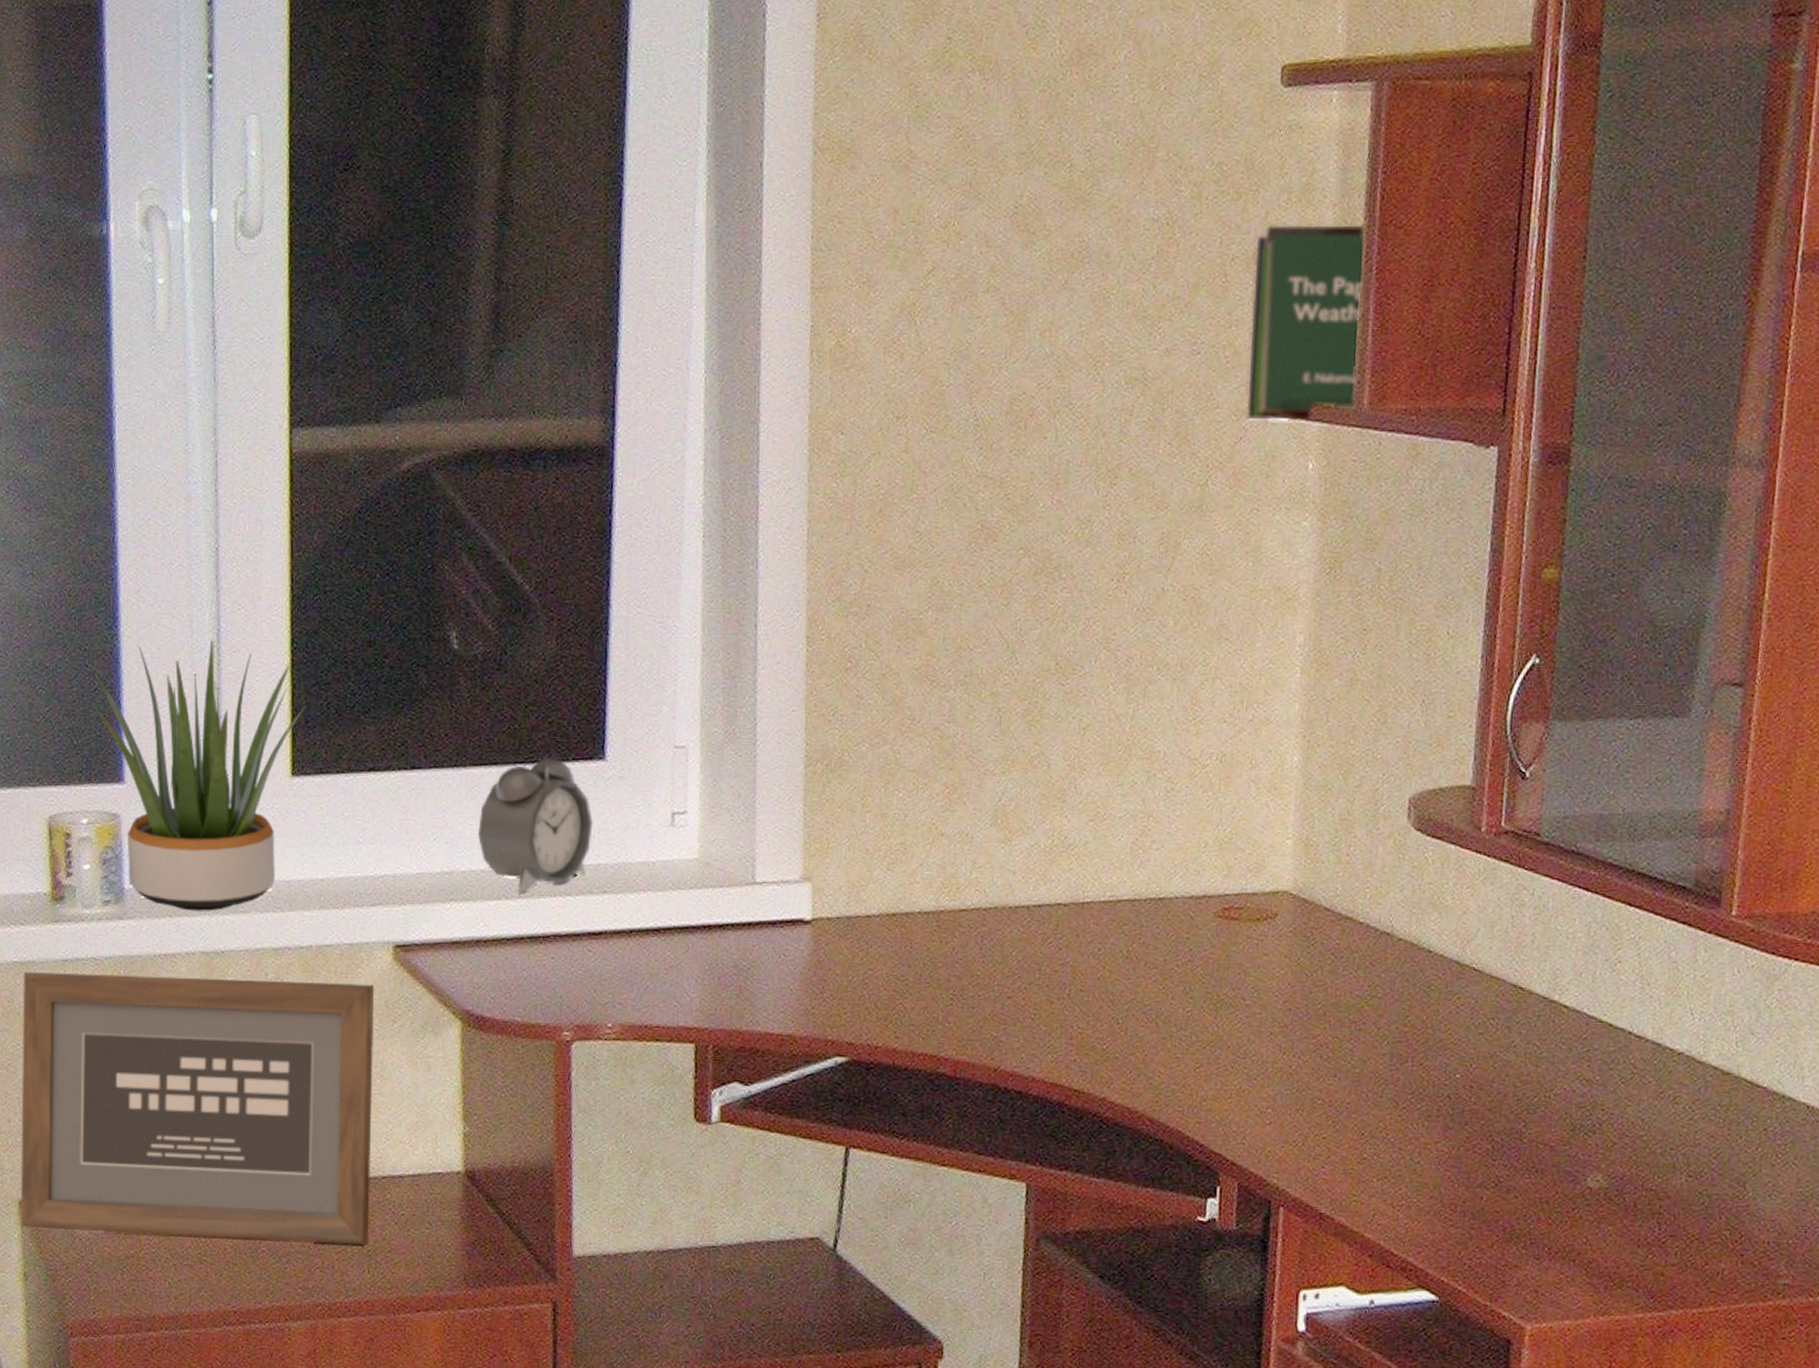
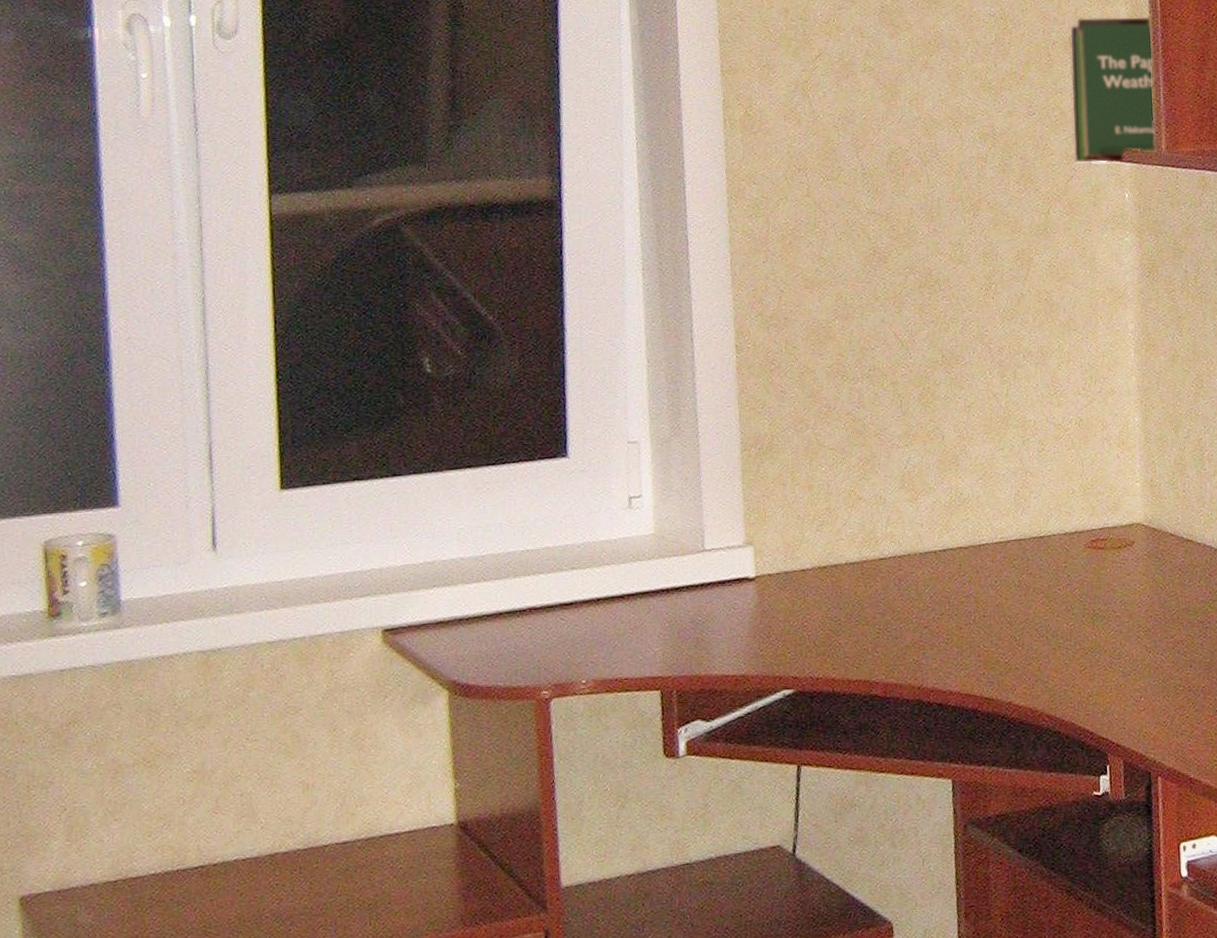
picture frame: present [20,972,375,1245] -> none [20,666,369,923]
potted plant: present [91,640,306,911] -> none [84,377,293,615]
alarm clock: present [478,758,593,897] -> none [456,458,560,578]

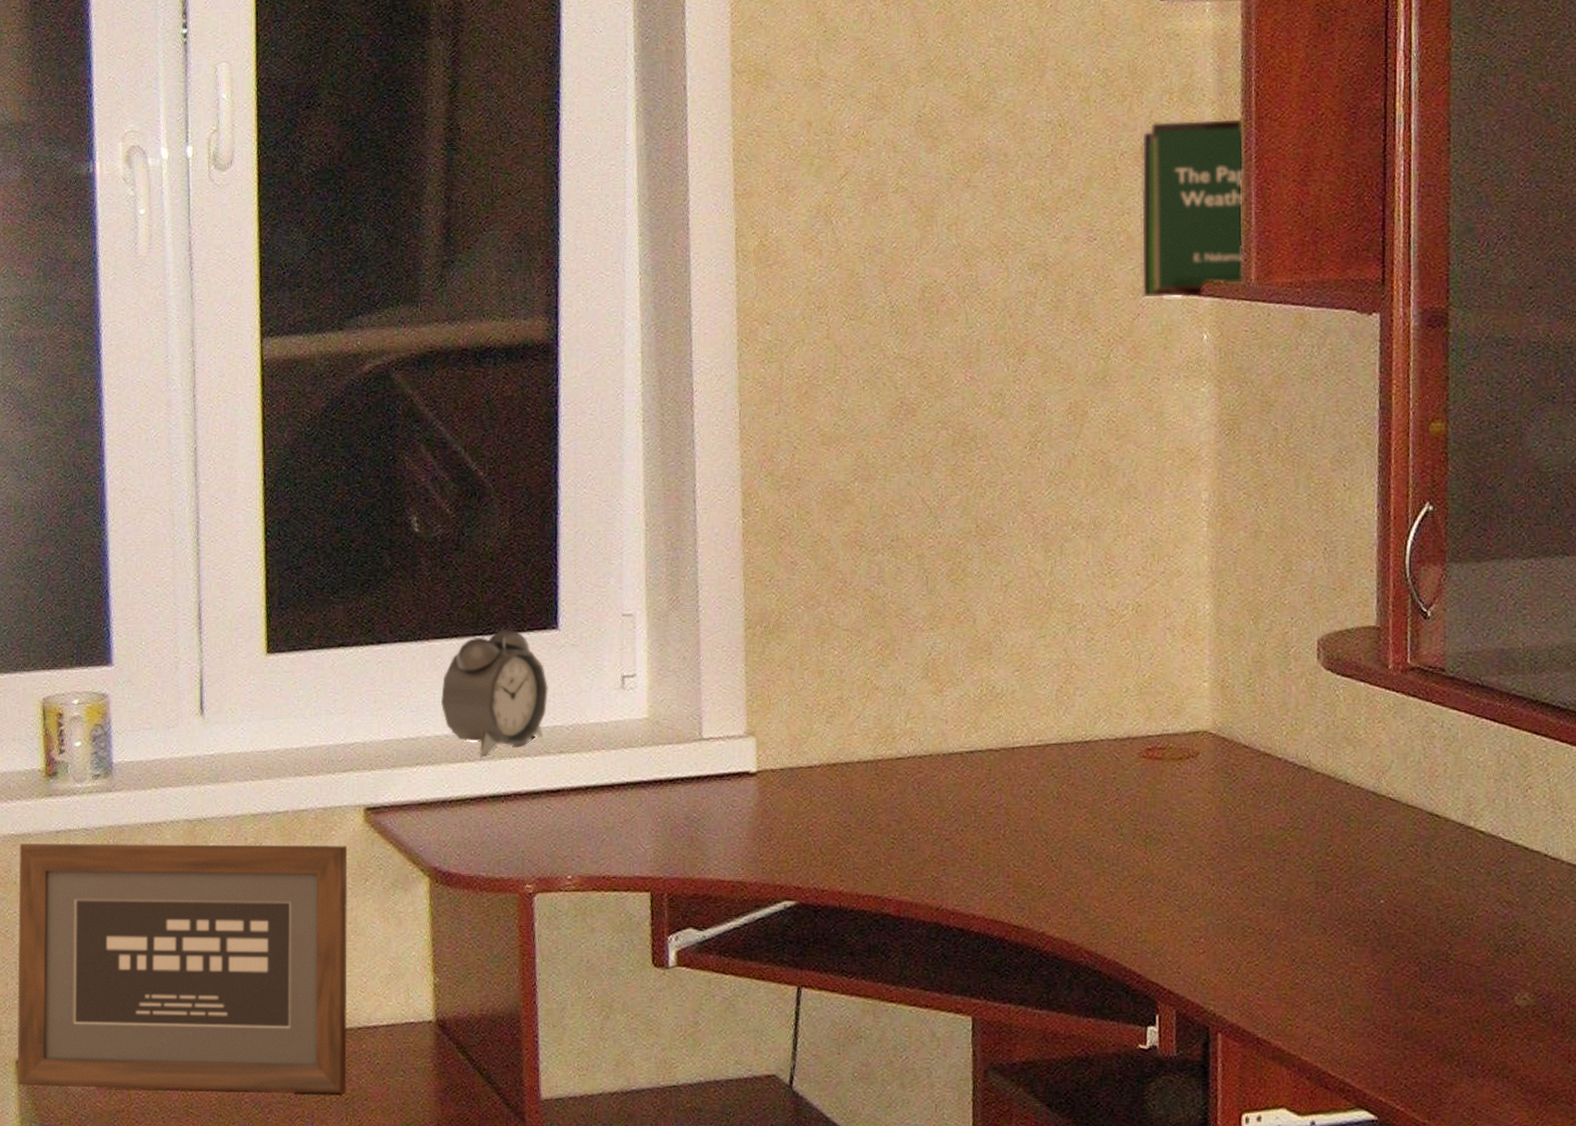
picture frame: none [20,666,369,923] -> present [17,844,348,1094]
alarm clock: none [456,458,560,578] -> present [441,629,548,759]

